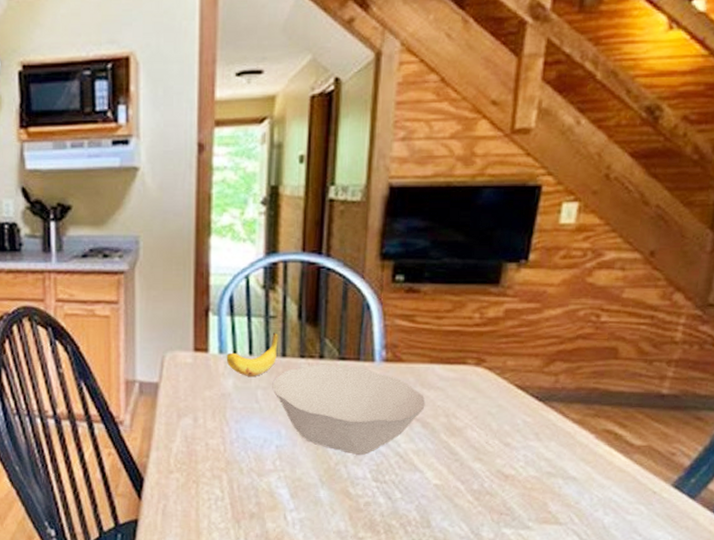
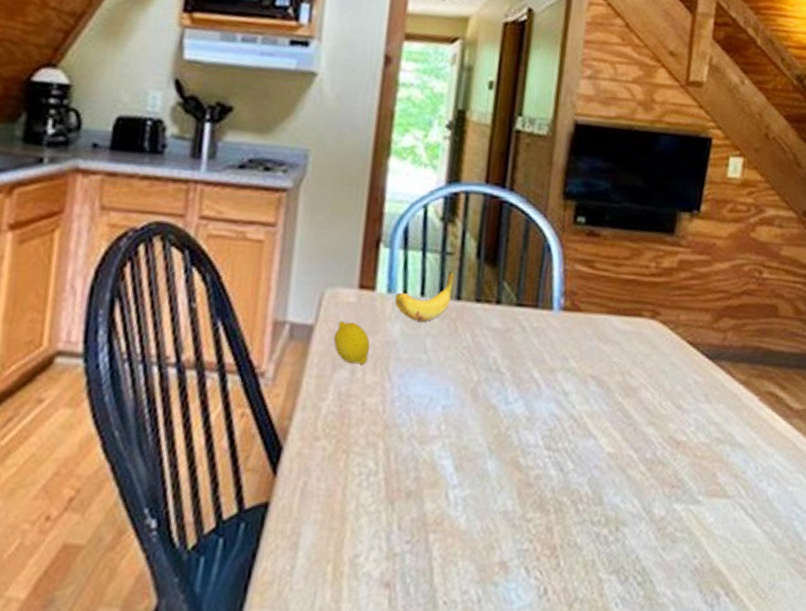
fruit: none [177,378,208,413] -> present [334,320,370,365]
bowl: present [272,365,426,455] -> none [443,311,602,418]

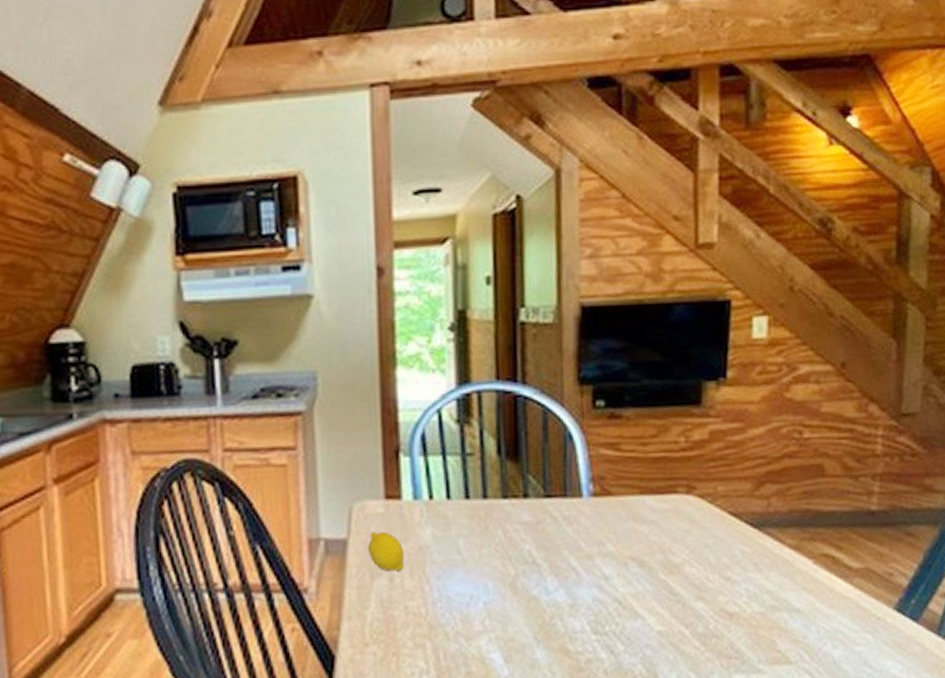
banana: present [394,271,454,322] -> none [421,471,478,524]

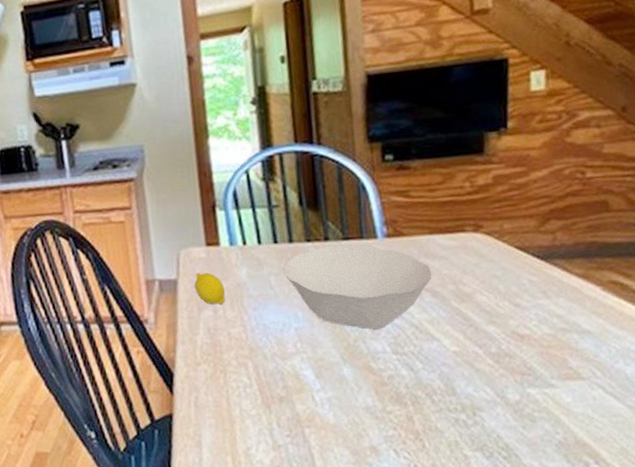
bowl: none [474,504,640,605] -> present [283,245,432,330]

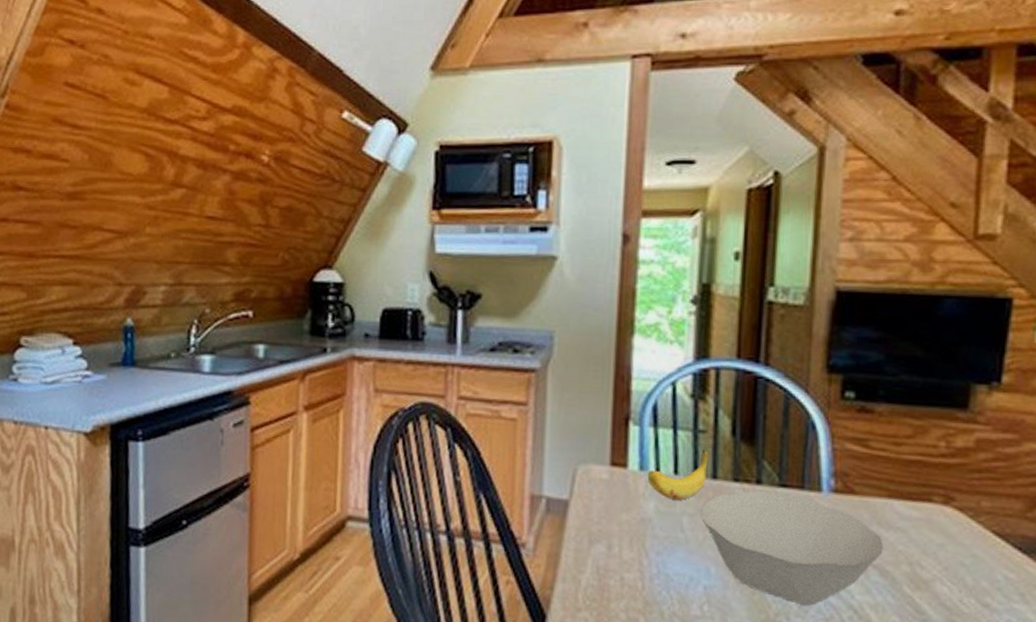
fruit: present [194,272,225,305] -> none [589,496,625,540]
banana: none [237,220,284,265] -> present [647,449,708,500]

